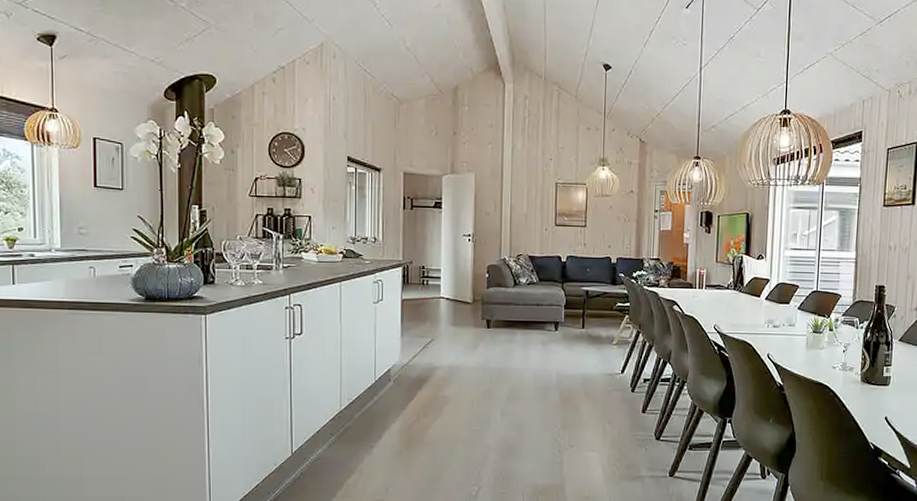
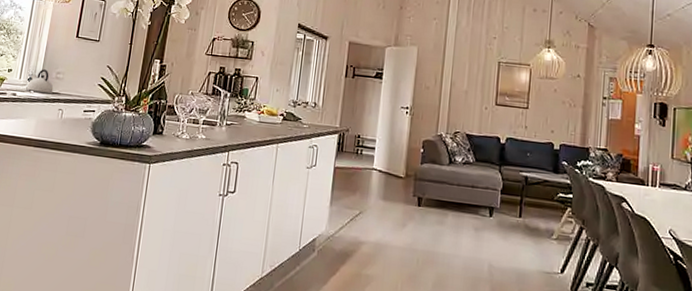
kettle: none [45,225,79,251] -> present [26,69,54,93]

